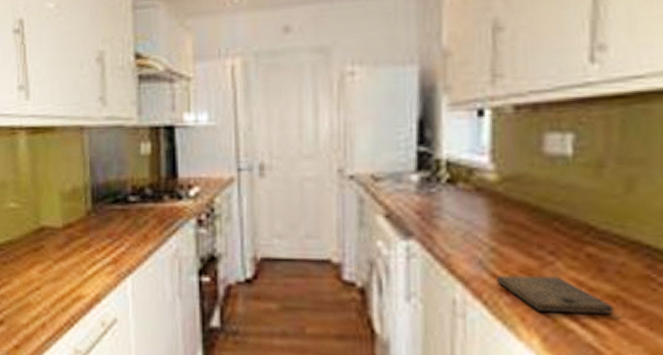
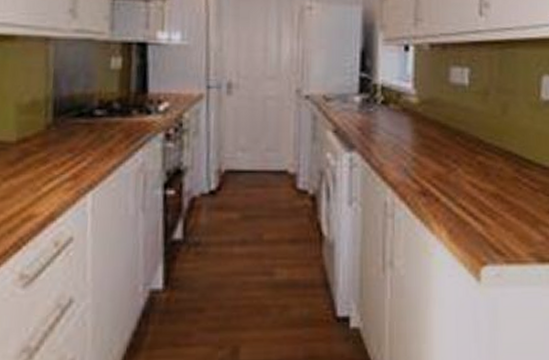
cutting board: present [496,275,615,314] -> none [416,180,496,209]

